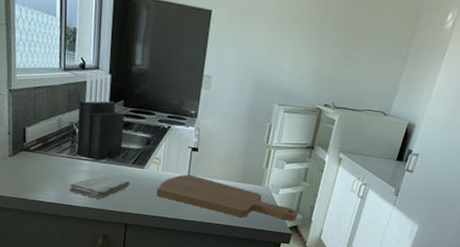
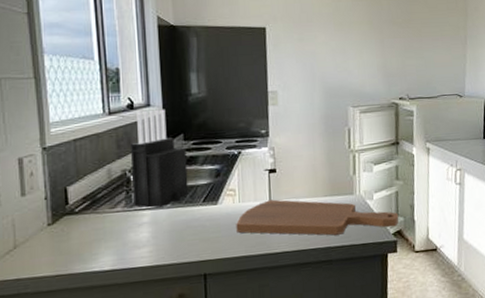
washcloth: present [69,175,130,199] -> none [128,222,204,253]

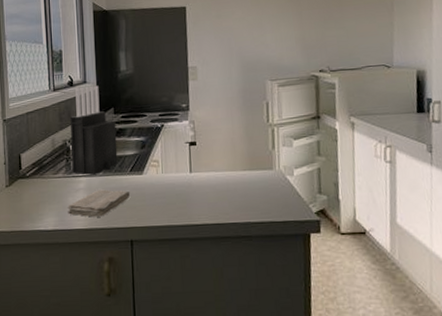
washcloth: none [128,222,204,253] -> present [67,189,131,217]
cutting board: present [236,199,399,236] -> none [159,171,322,211]

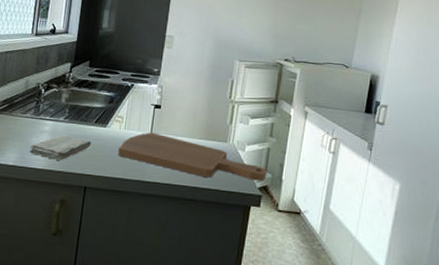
knife block: present [69,85,118,175] -> none [40,36,90,120]
cutting board: none [159,171,322,211] -> present [118,132,267,182]

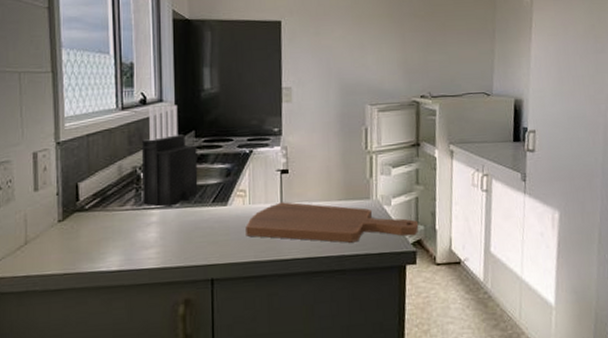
washcloth: present [29,135,92,161] -> none [136,223,212,255]
knife block: none [40,36,90,120] -> present [141,104,198,207]

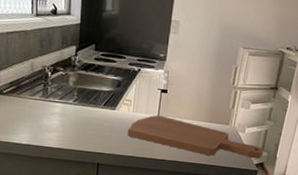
knife block: present [141,104,198,207] -> none [49,17,96,103]

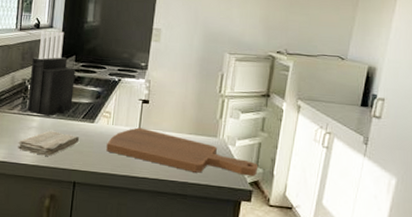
washcloth: none [41,116,102,140] -> present [18,130,80,156]
knife block: none [49,17,96,103] -> present [27,30,76,116]

